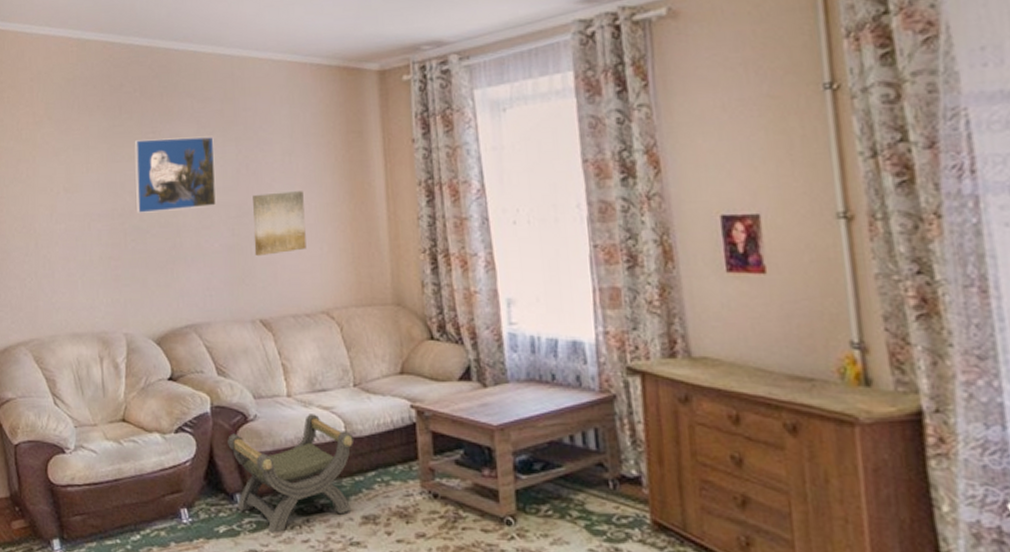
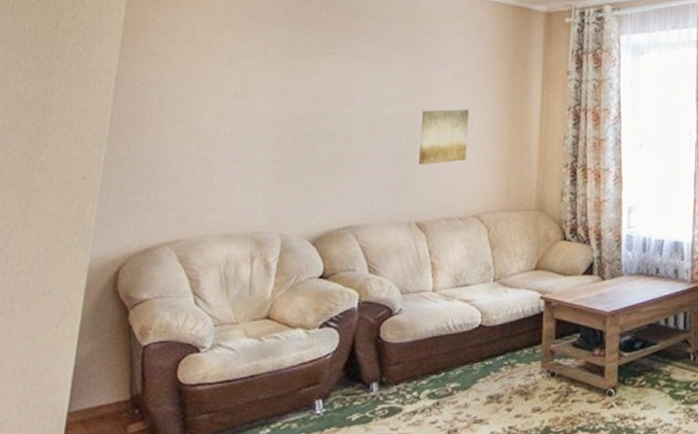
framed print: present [134,136,217,213] -> none [307,54,393,121]
stool: present [228,414,354,533] -> none [371,306,489,417]

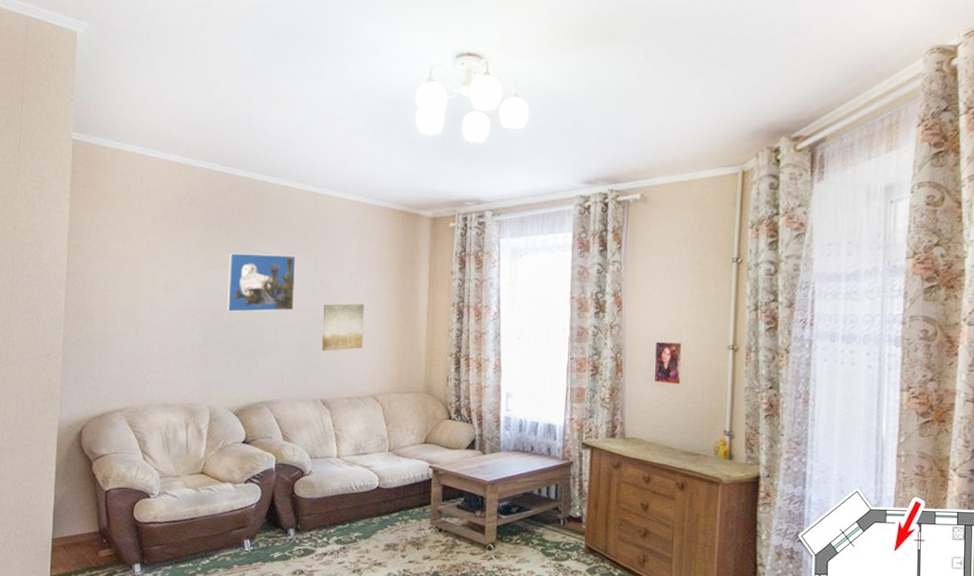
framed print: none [307,54,393,121] -> present [226,253,296,312]

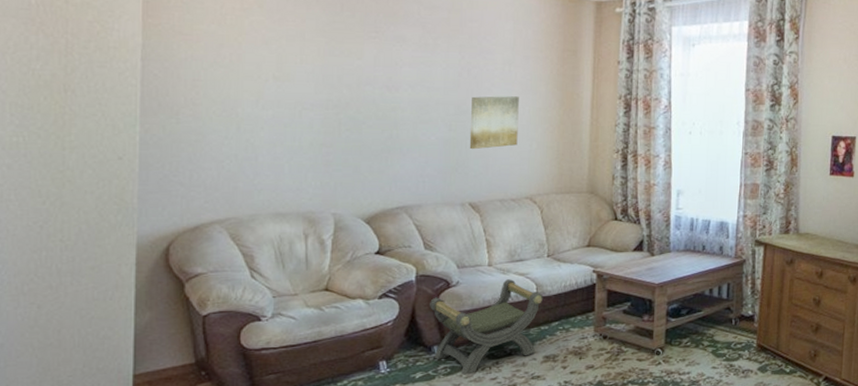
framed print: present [226,253,296,312] -> none [352,37,438,106]
stool: none [287,471,385,557] -> present [430,279,544,375]

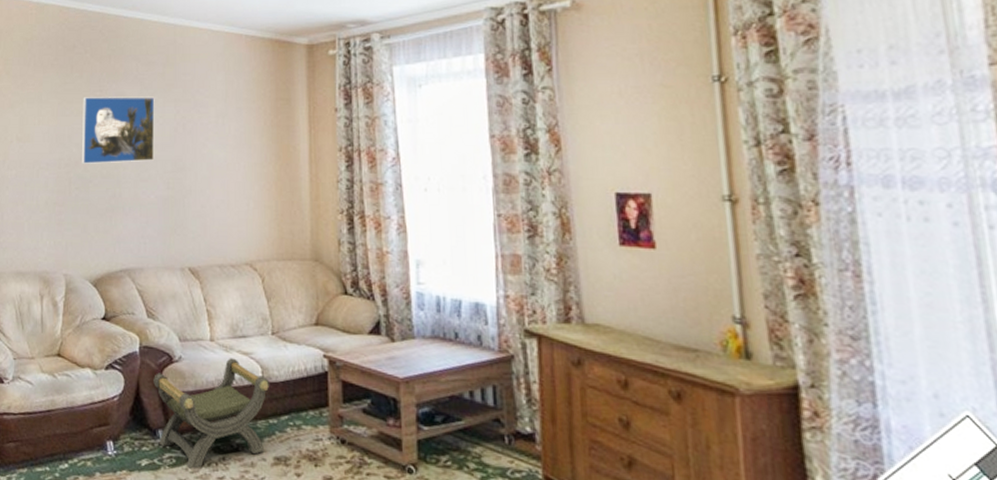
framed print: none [352,37,438,106] -> present [81,96,155,164]
wall art: present [469,96,519,150] -> none [187,151,234,209]

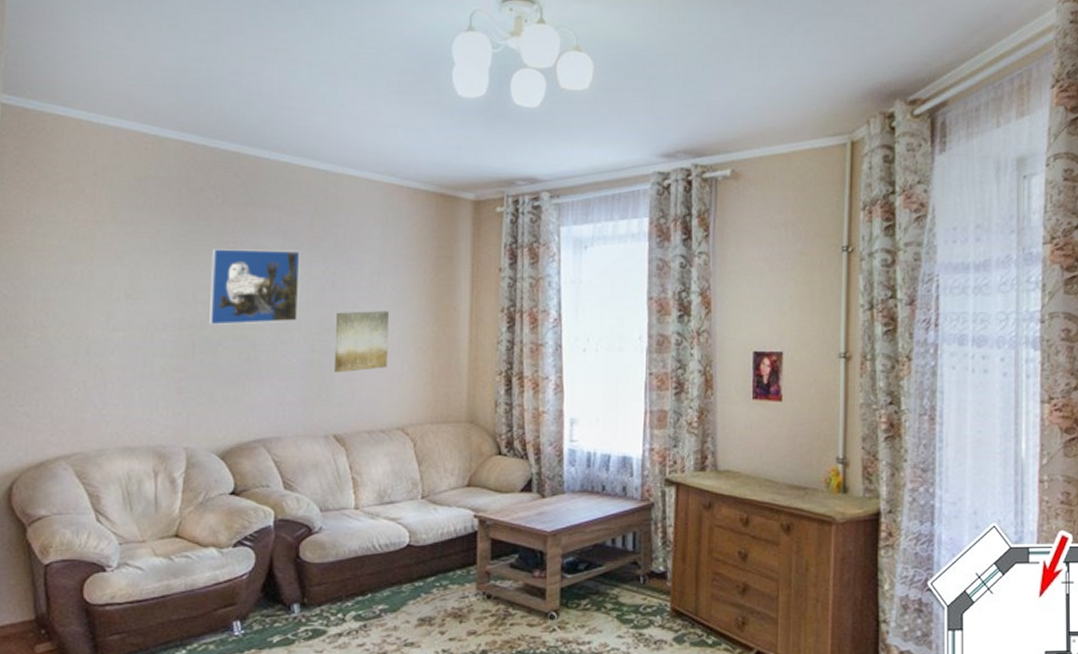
stool: present [154,358,270,469] -> none [289,525,418,640]
wall art: none [187,151,234,209] -> present [334,311,389,373]

